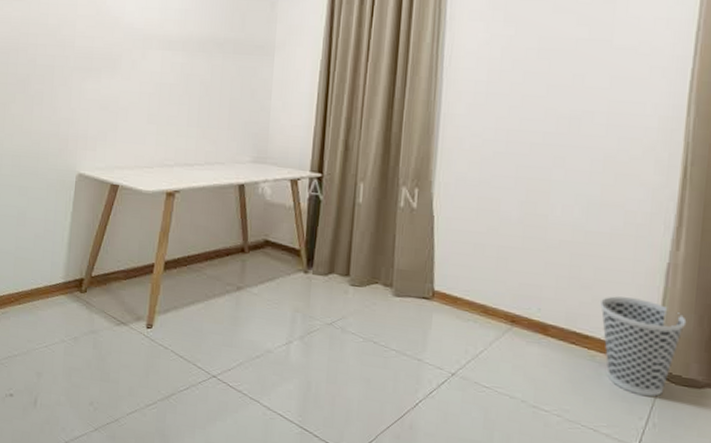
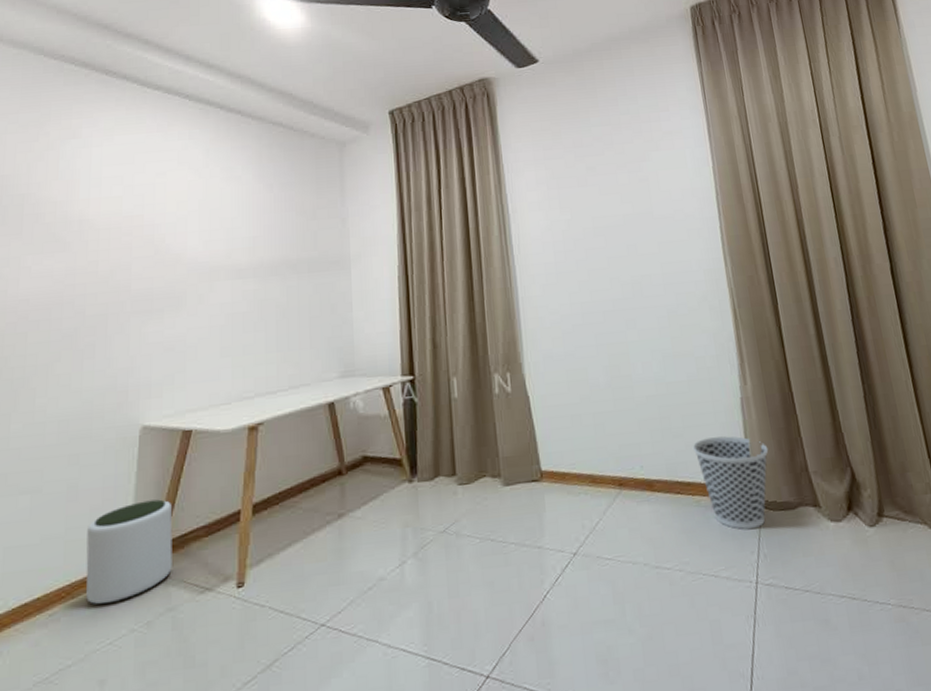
plant pot: none [29,238,99,316] -> present [85,499,173,605]

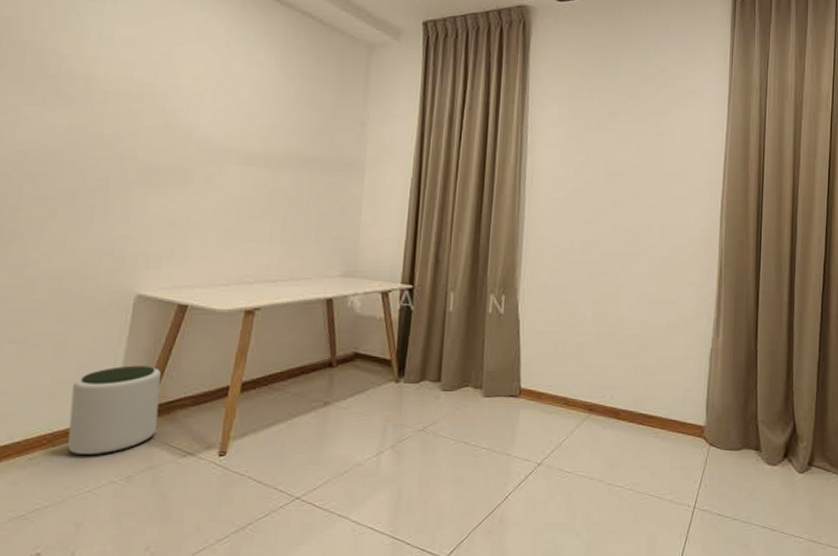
wastebasket: present [692,436,769,530] -> none [660,379,727,463]

